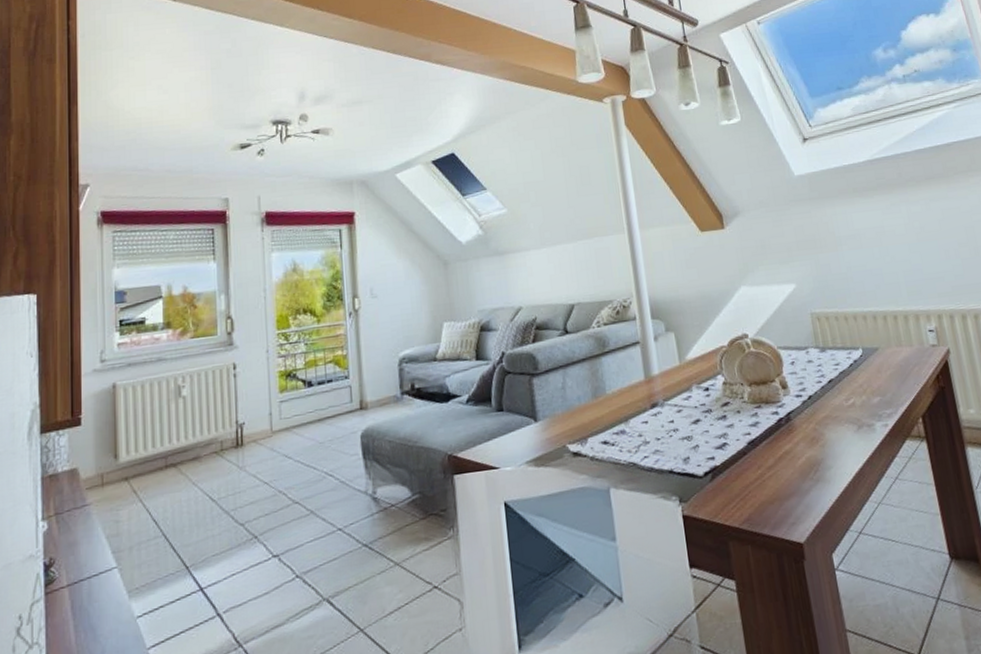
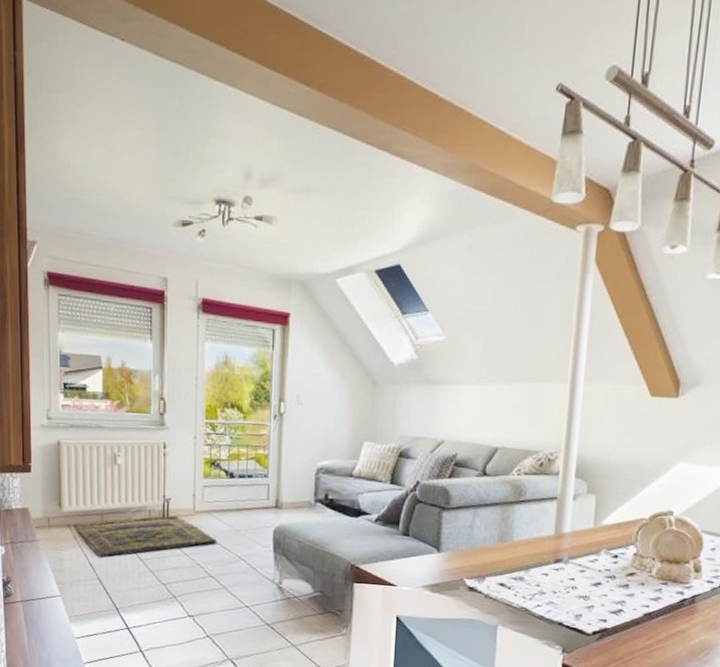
rug: none [132,441,300,508] -> present [73,515,218,557]

